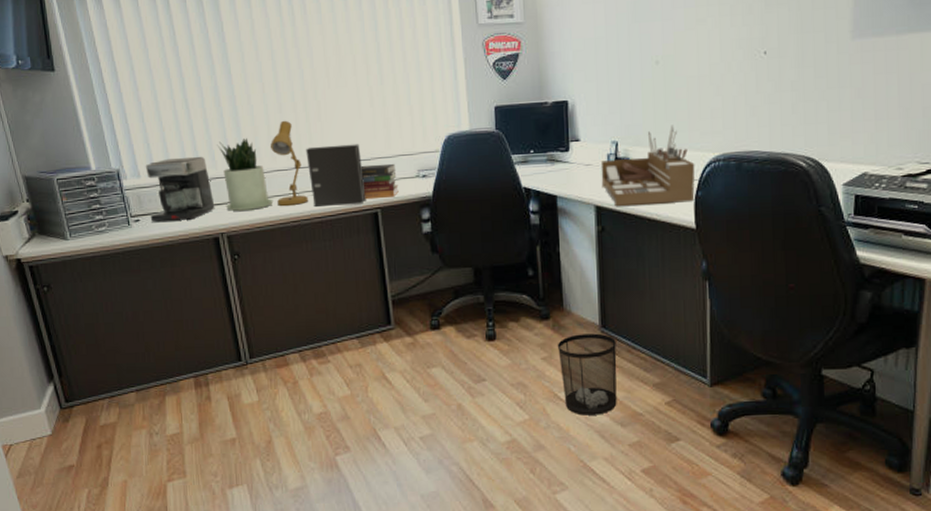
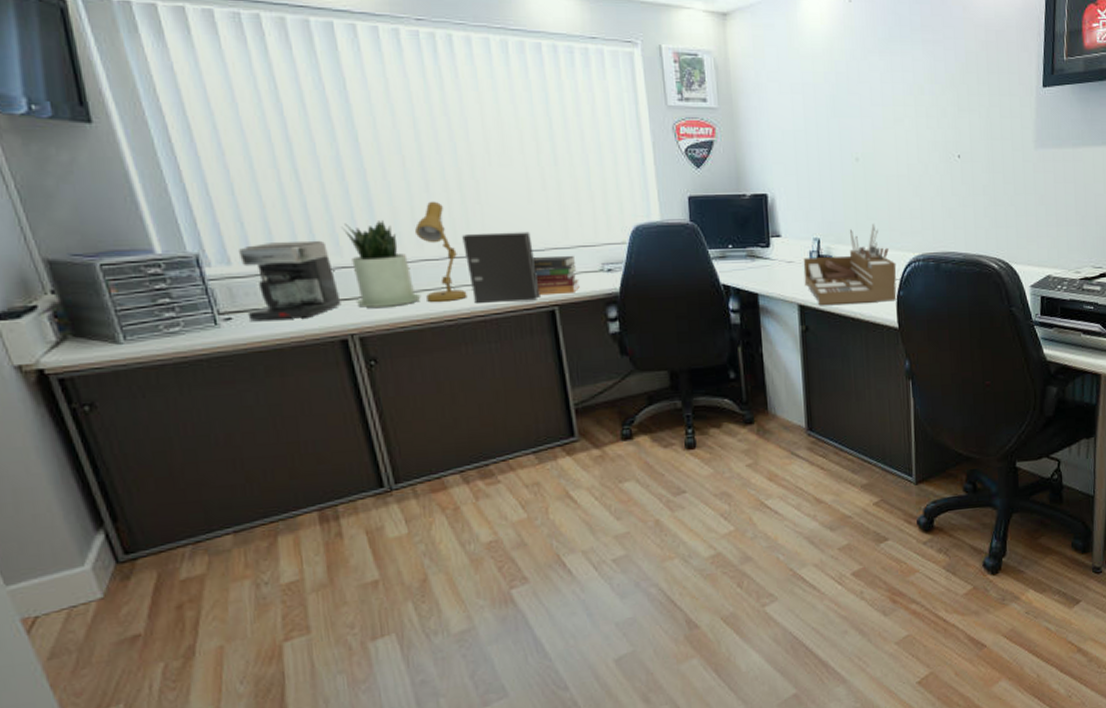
waste bin: present [557,333,617,416] -> none [762,436,826,523]

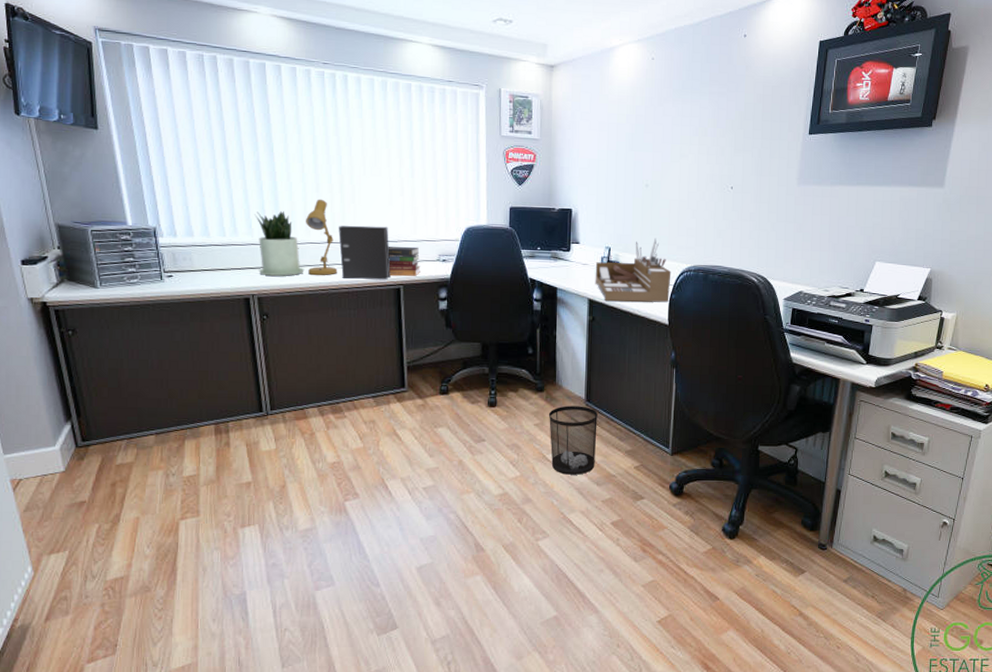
coffee maker: present [237,240,342,320] -> none [182,222,248,280]
waste bin: none [762,436,826,523] -> present [548,405,598,475]

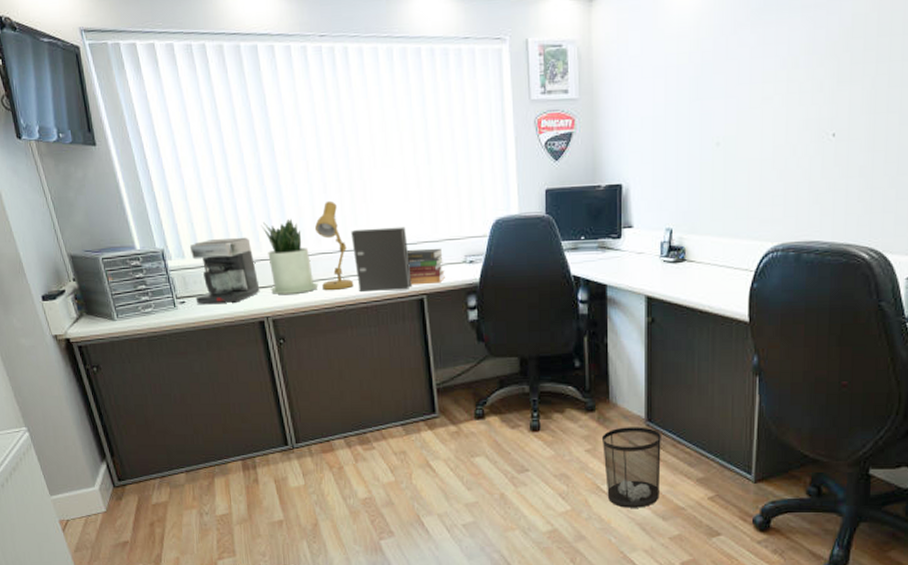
coffee maker: none [182,222,248,280] -> present [189,237,260,304]
desk organizer: present [595,238,671,303] -> none [653,212,752,298]

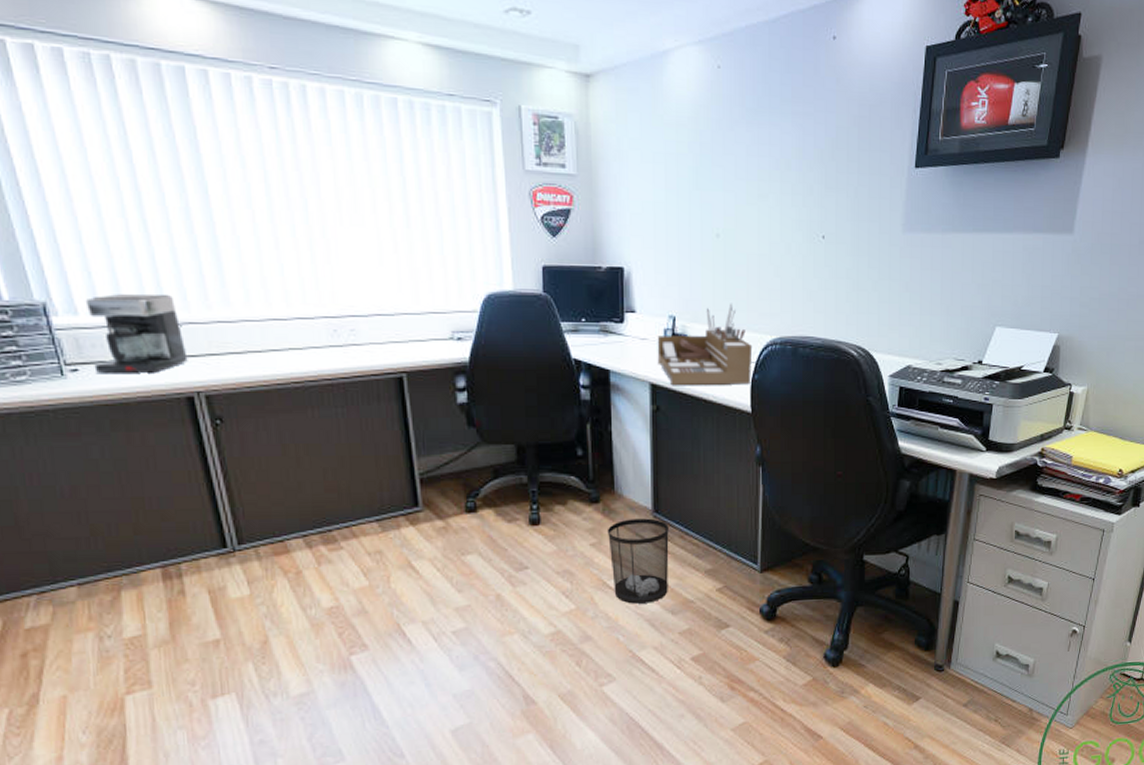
planter: present [261,218,319,294] -> none [189,275,269,365]
desk lamp: present [315,200,359,290] -> none [264,258,321,363]
binder: present [351,227,412,291] -> none [311,294,388,366]
books: present [406,248,445,285] -> none [381,321,429,362]
desk organizer: none [653,212,752,298] -> present [657,303,753,386]

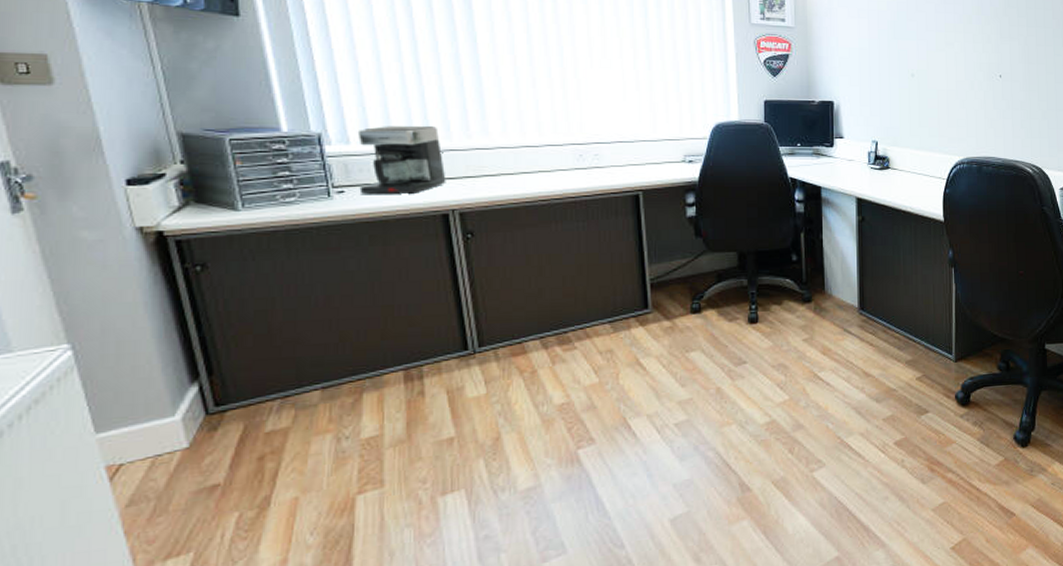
waste bin: present [607,518,669,604] -> none [818,315,874,394]
desk organizer: present [657,303,753,386] -> none [862,130,944,200]

